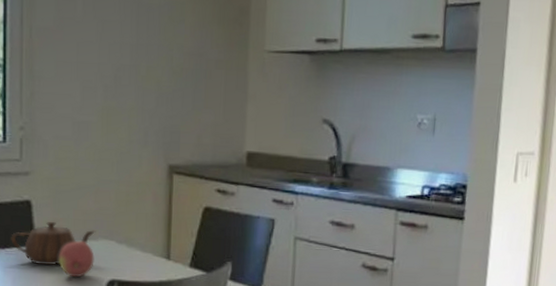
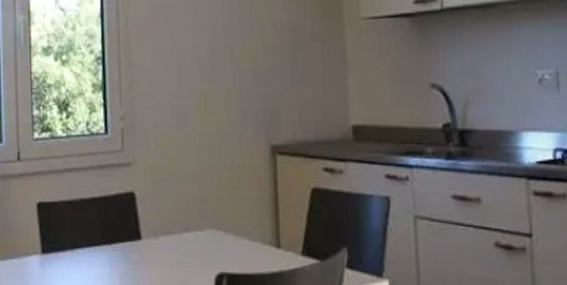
teapot: present [11,221,96,266] -> none [116,212,202,261]
fruit: present [59,240,95,278] -> none [165,231,202,272]

